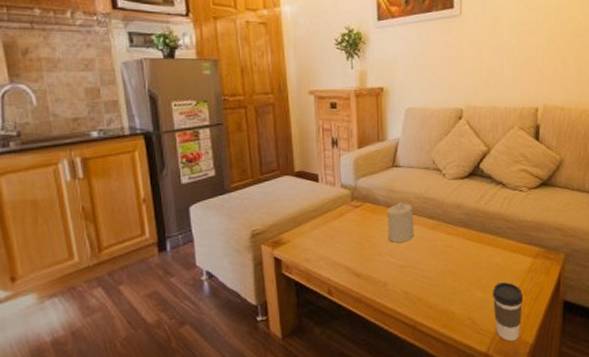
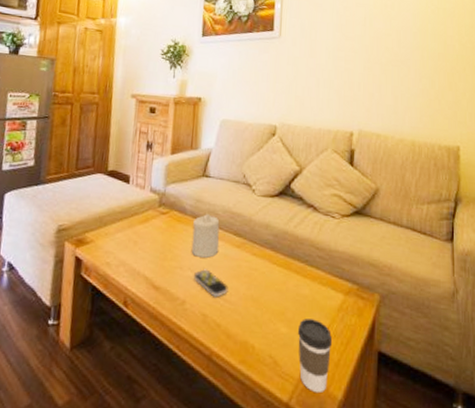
remote control: none [393,252,426,276] -> present [194,269,228,298]

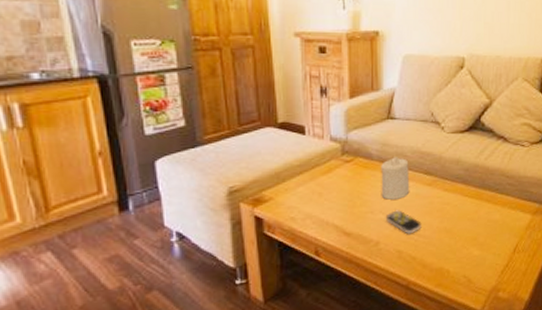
coffee cup: present [297,319,333,392] -> none [489,239,521,298]

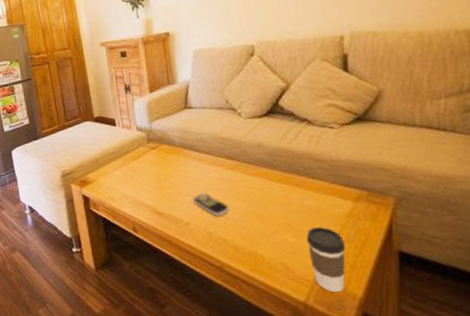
candle: present [381,157,410,200] -> none [183,143,214,183]
coffee cup: none [489,239,521,298] -> present [306,227,346,292]

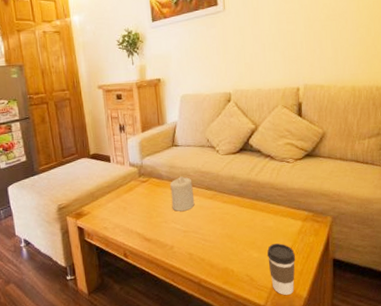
candle: none [183,143,214,183] -> present [170,176,195,211]
remote control: present [193,193,229,217] -> none [177,219,207,240]

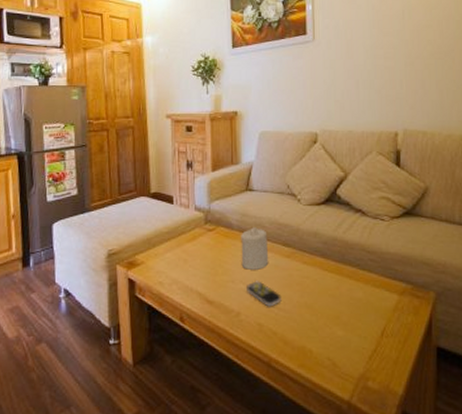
remote control: none [177,219,207,240] -> present [247,281,282,307]
coffee cup: present [266,243,296,295] -> none [354,321,390,389]

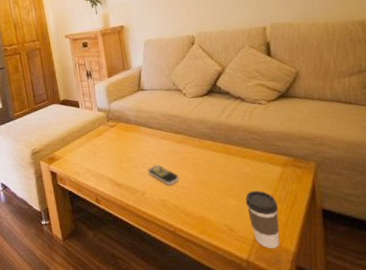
candle: present [241,227,269,270] -> none [138,120,165,156]
coffee cup: none [354,321,390,389] -> present [245,191,280,248]

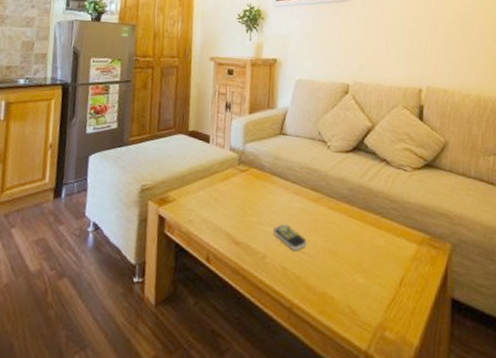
coffee cup: present [245,191,280,248] -> none [373,269,408,340]

